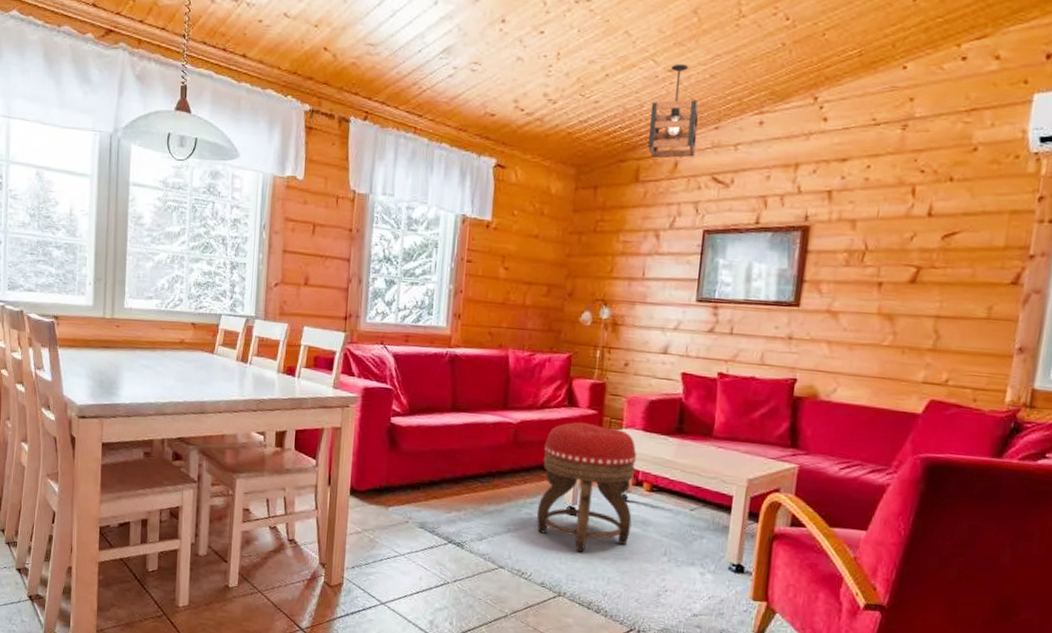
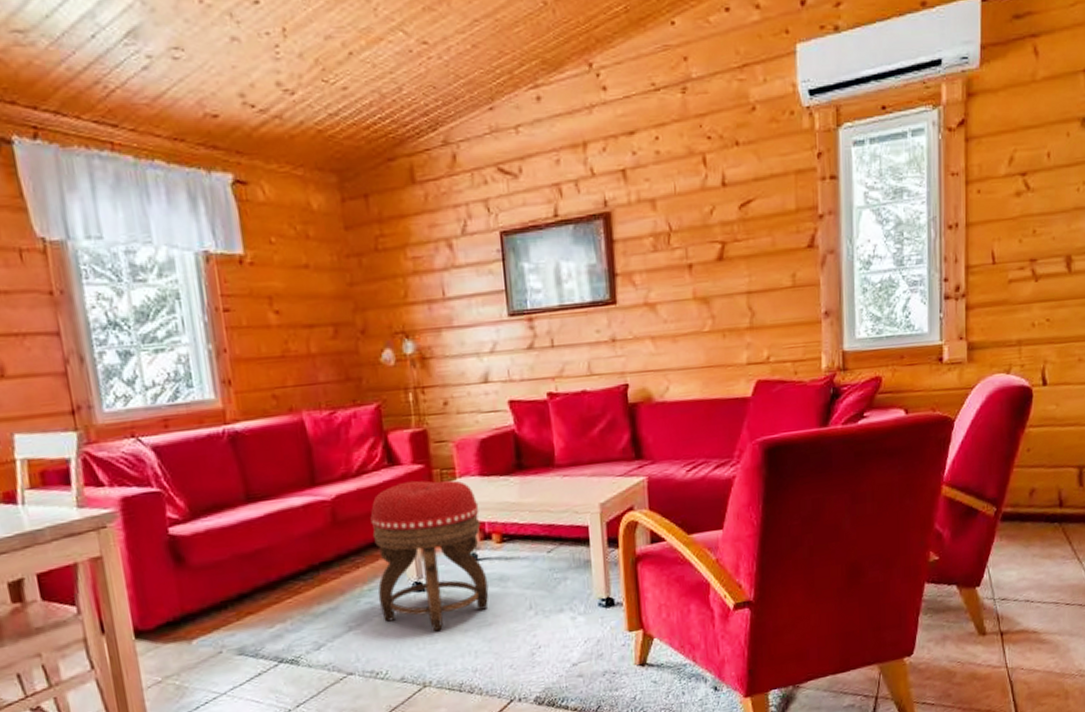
pendant light: present [647,63,699,159] -> none [411,33,474,153]

